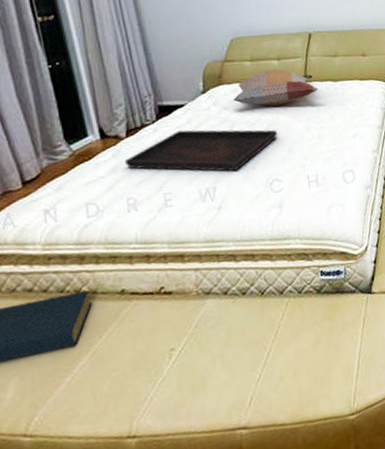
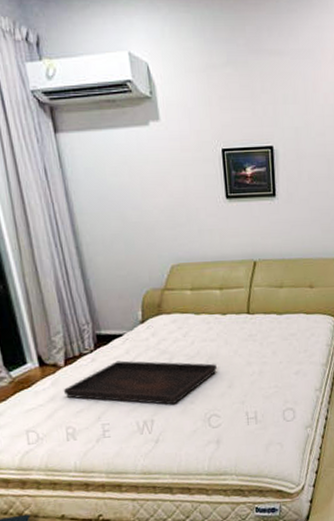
decorative pillow: present [233,69,319,107] -> none [172,299,262,339]

